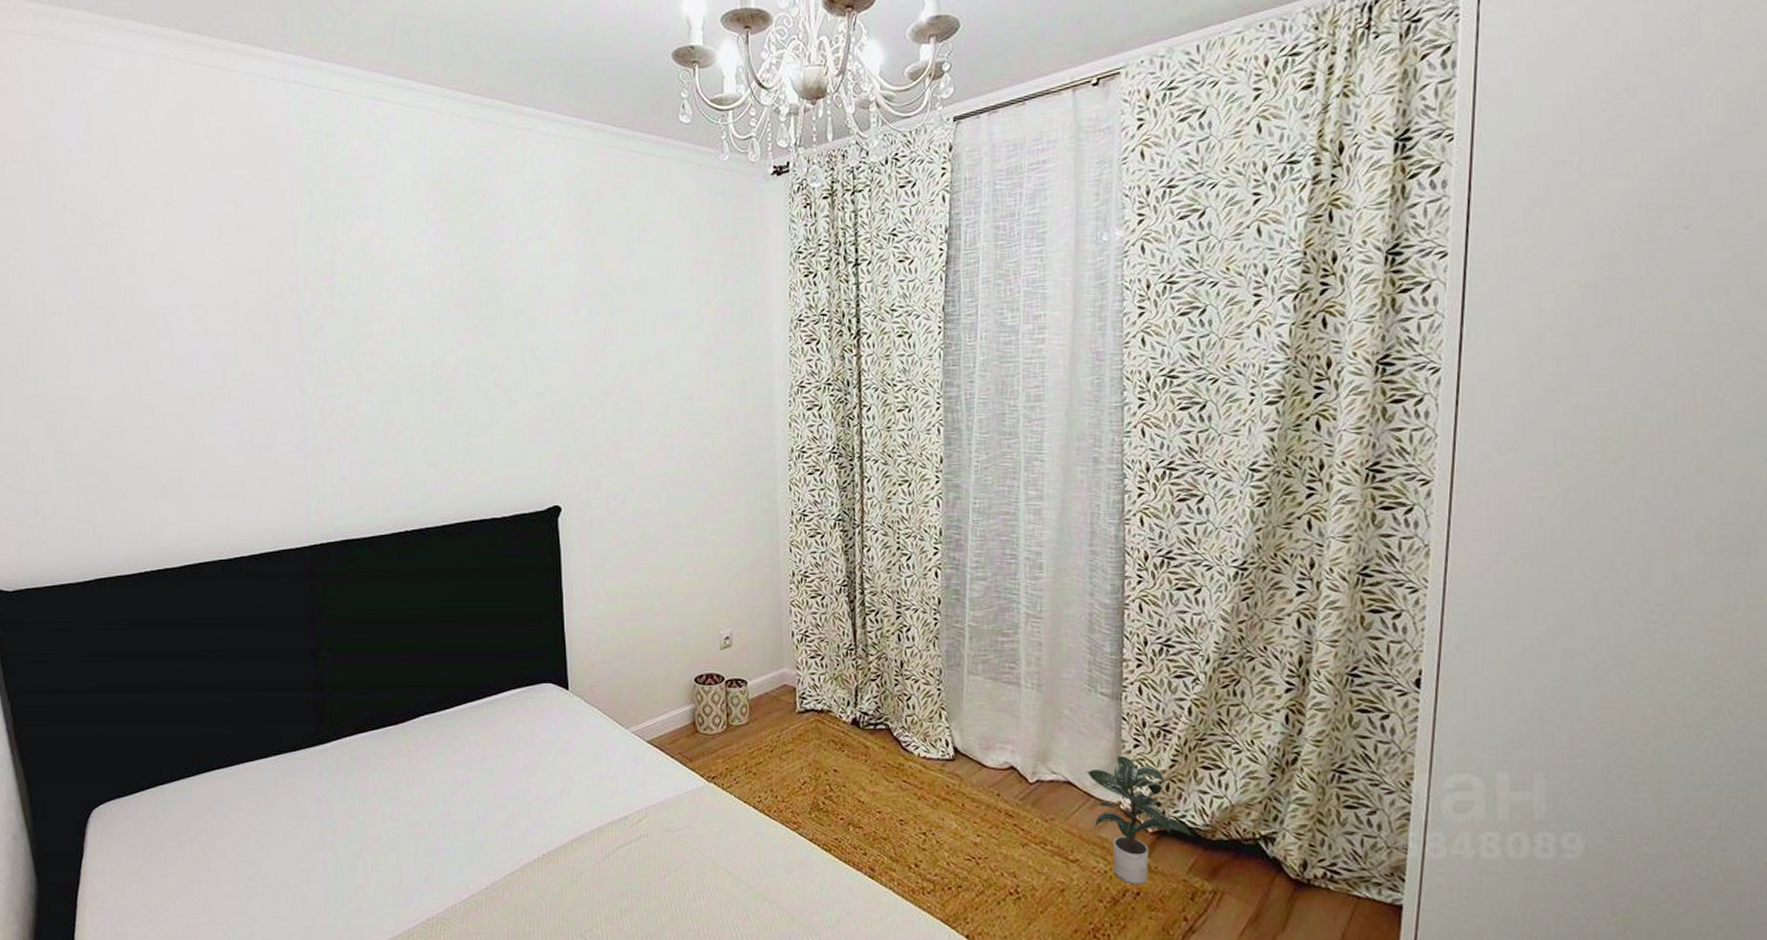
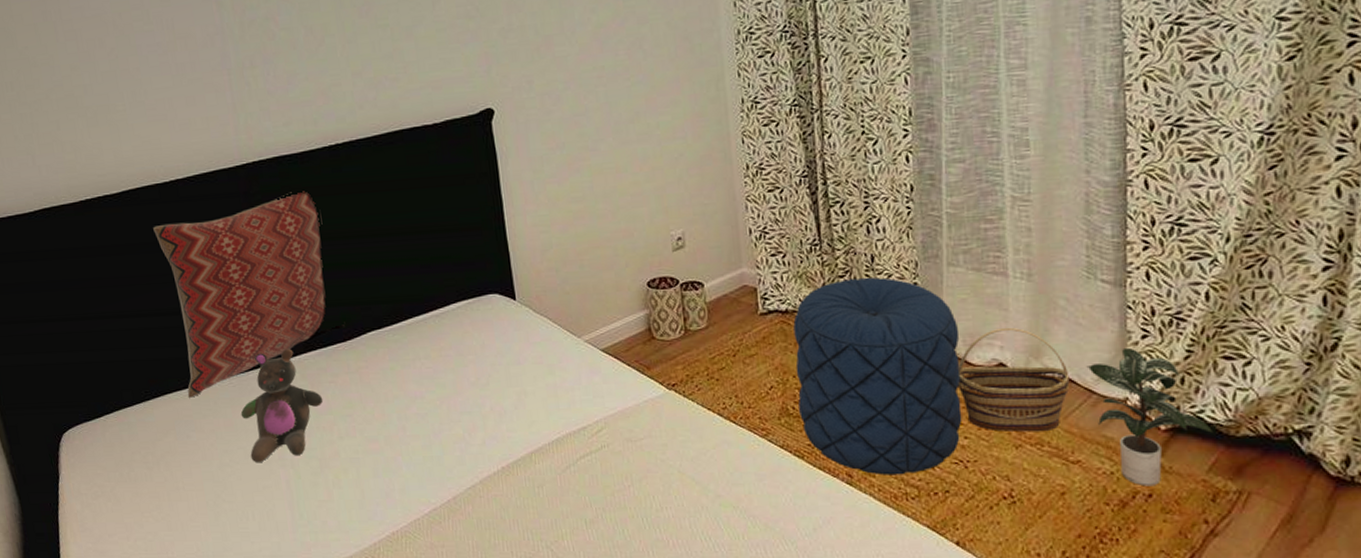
pillow: none [212,575,399,776] -> present [153,191,345,398]
stuffed bear: none [283,730,370,845] -> present [240,349,324,463]
pouf: none [827,681,976,870] -> present [793,277,962,475]
basket: none [973,733,1071,832] -> present [957,327,1070,432]

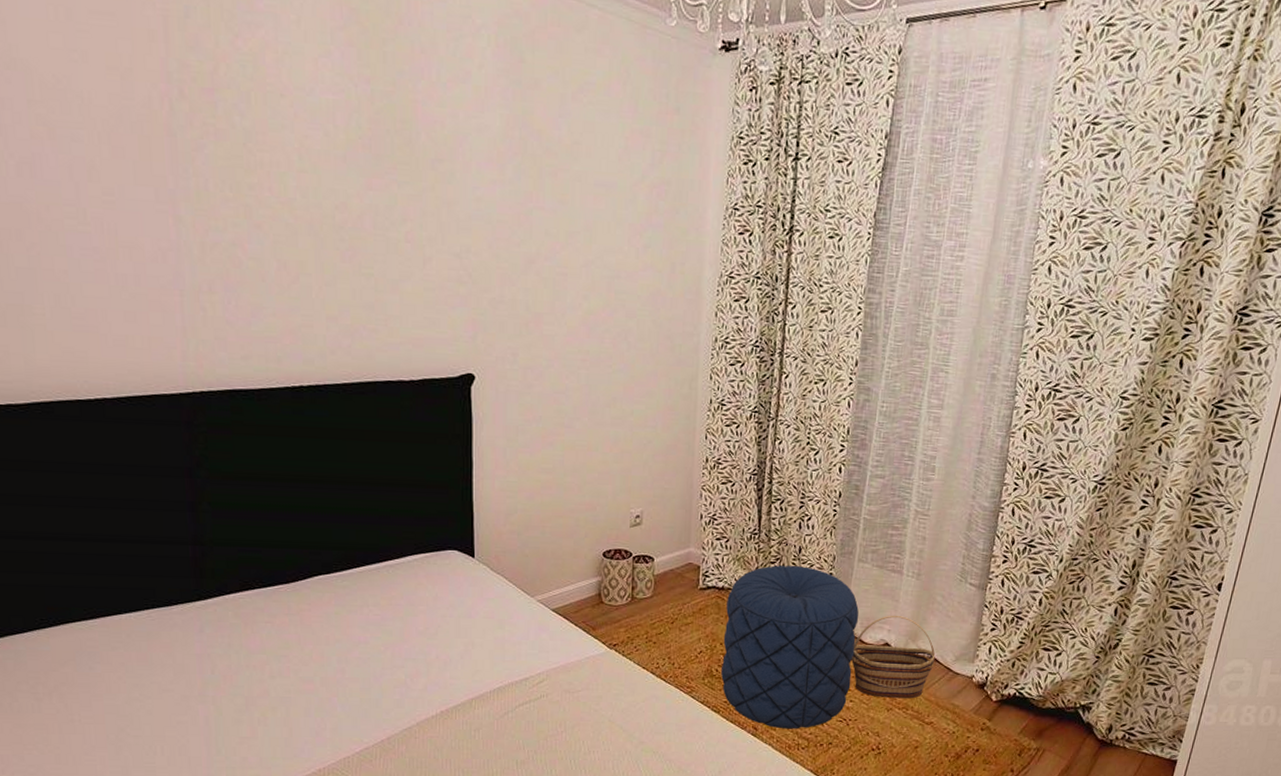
pillow: present [153,191,345,398] -> none [68,428,290,629]
stuffed bear: present [240,349,324,463] -> none [158,586,257,699]
potted plant: present [1086,347,1212,487] -> none [949,637,1027,744]

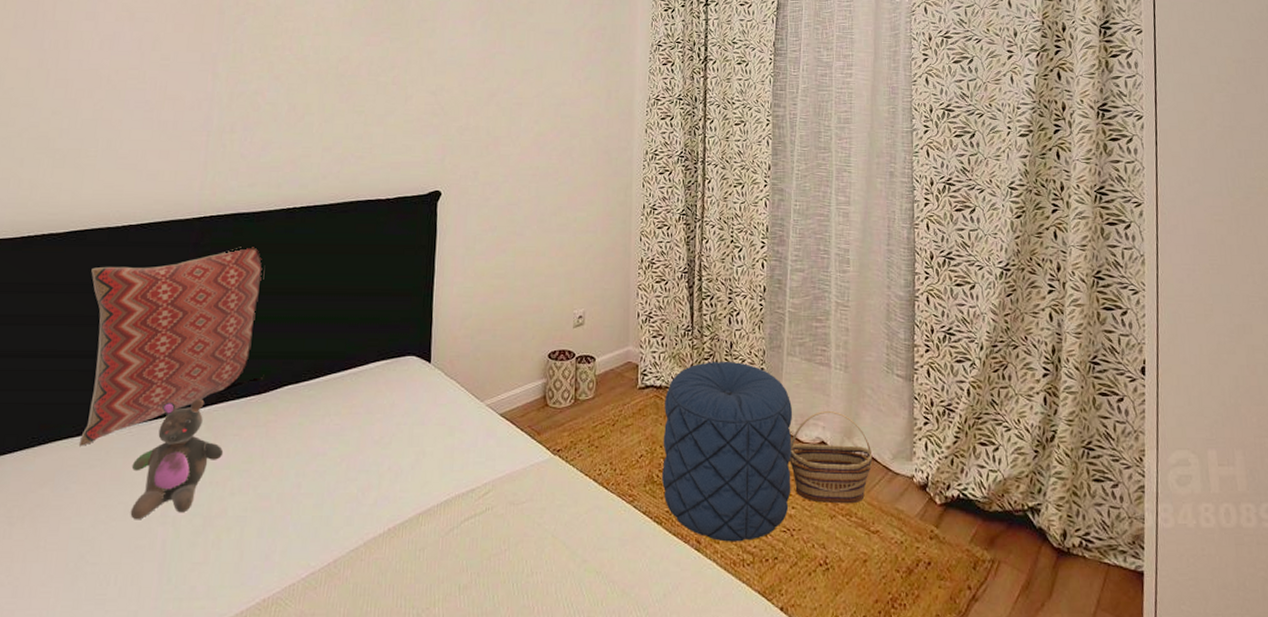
pillow: none [68,428,290,629] -> present [78,247,265,446]
stuffed bear: none [158,586,257,699] -> present [130,399,224,520]

